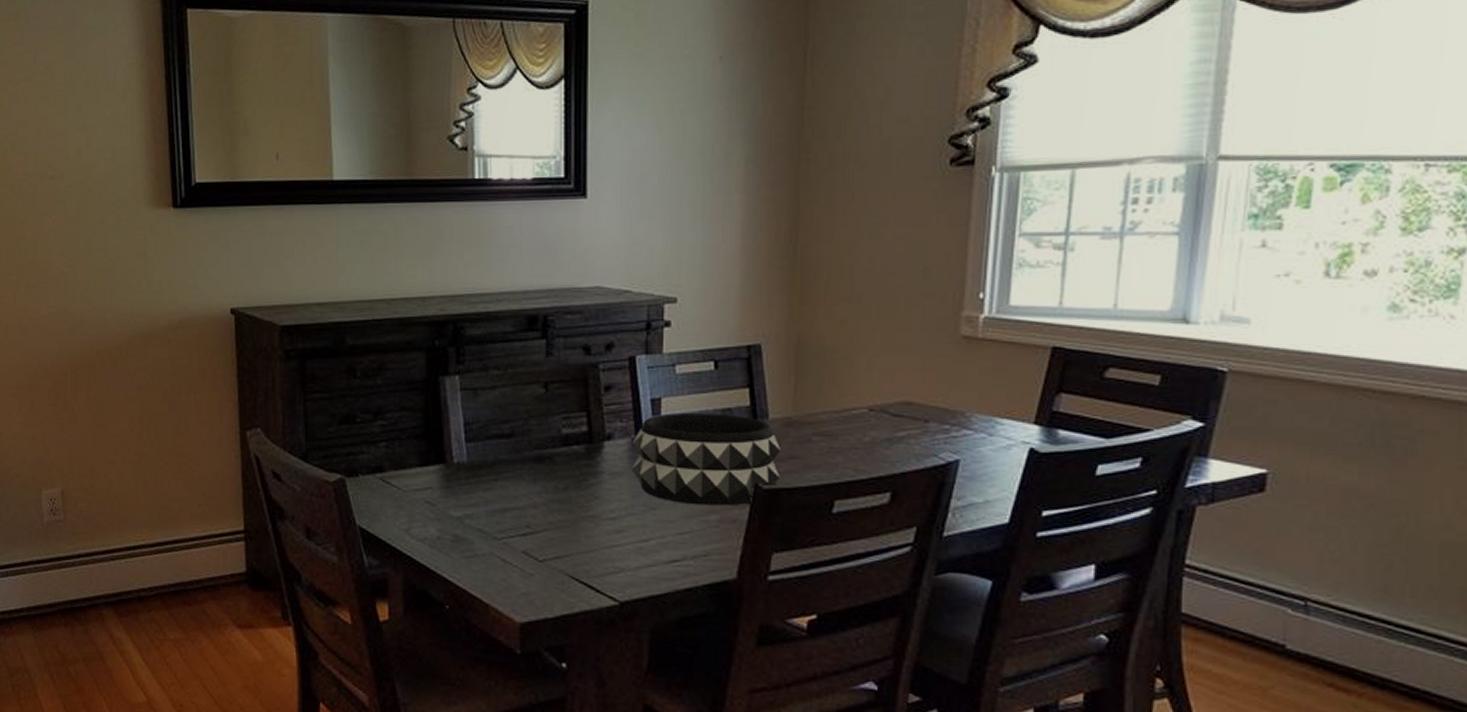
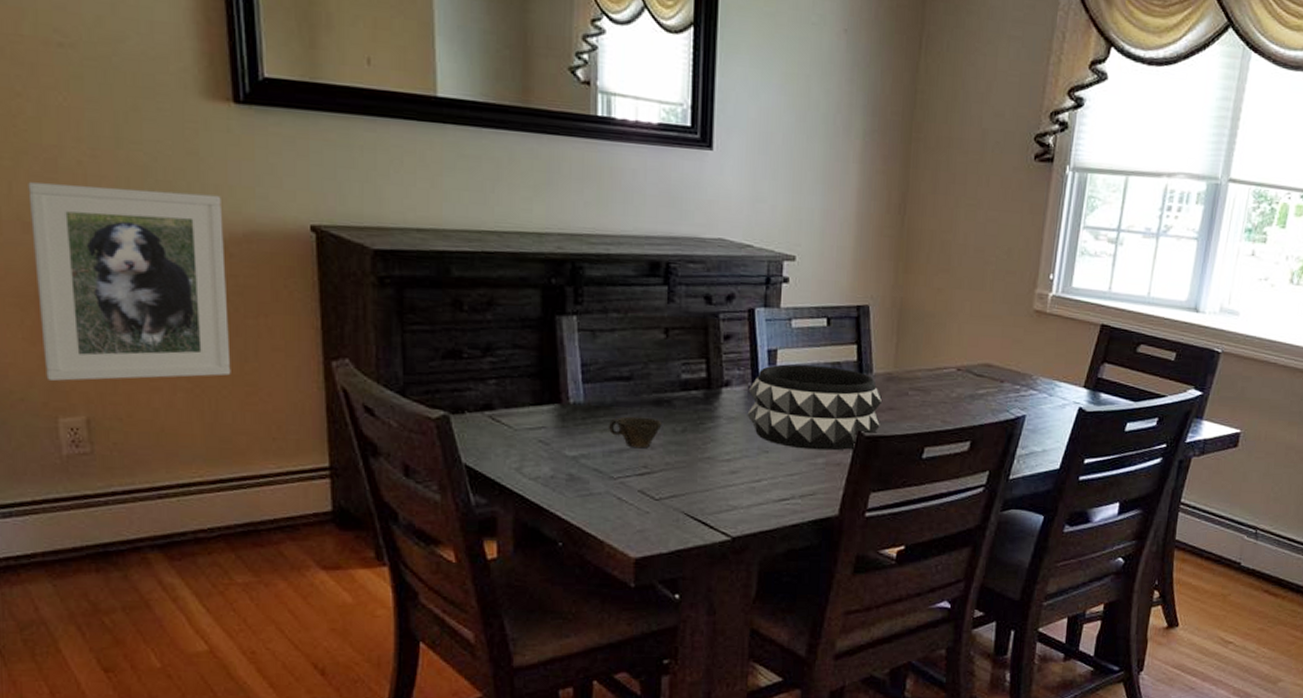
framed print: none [27,289,168,458] -> present [28,182,231,381]
cup: none [490,474,544,508] -> present [608,416,662,449]

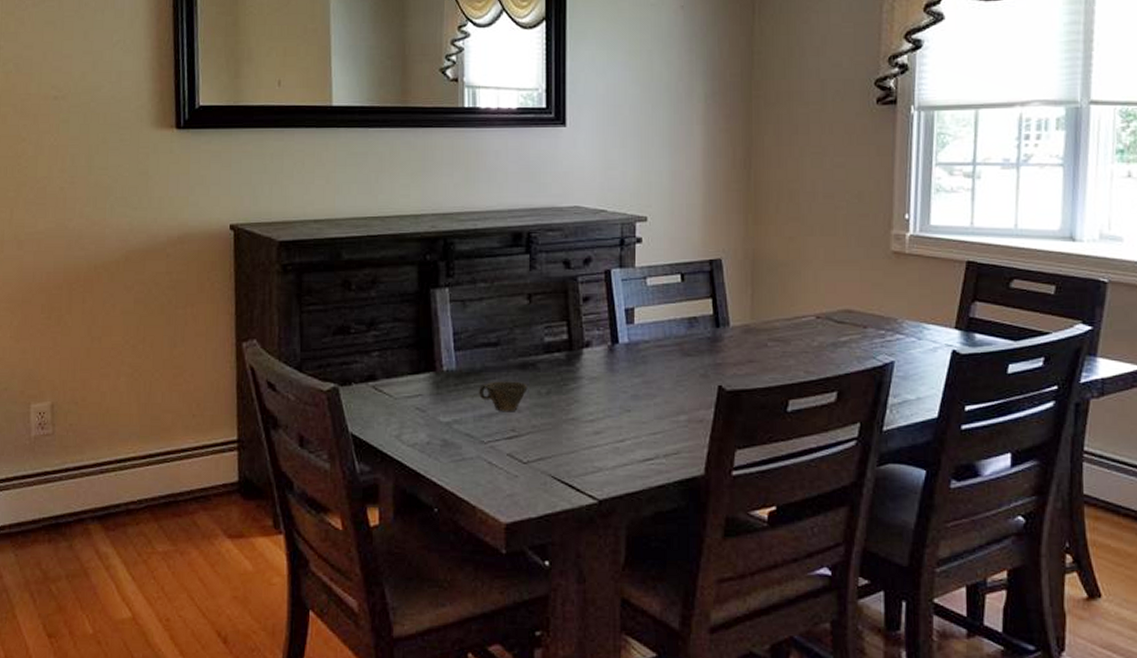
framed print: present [28,182,231,381] -> none [24,206,164,371]
decorative bowl: present [747,364,883,451] -> none [608,322,742,407]

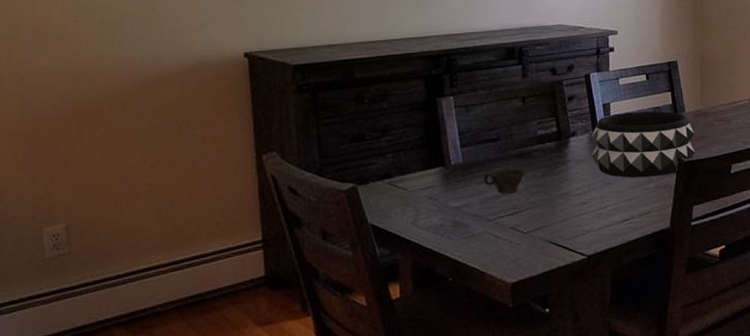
decorative bowl: none [608,322,742,407] -> present [590,111,695,178]

